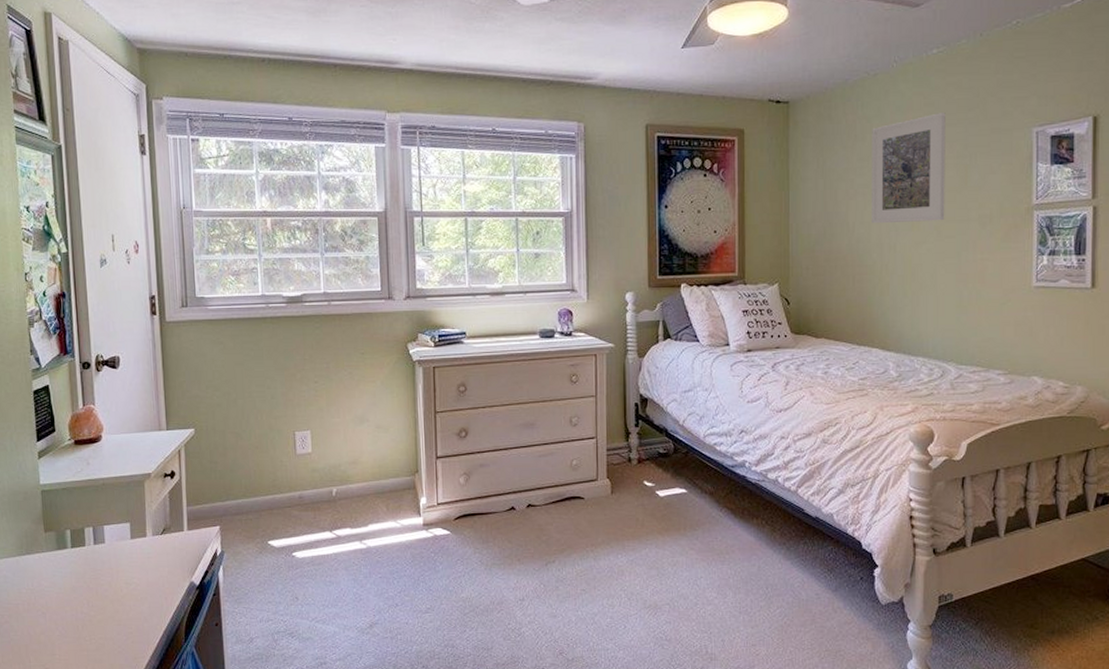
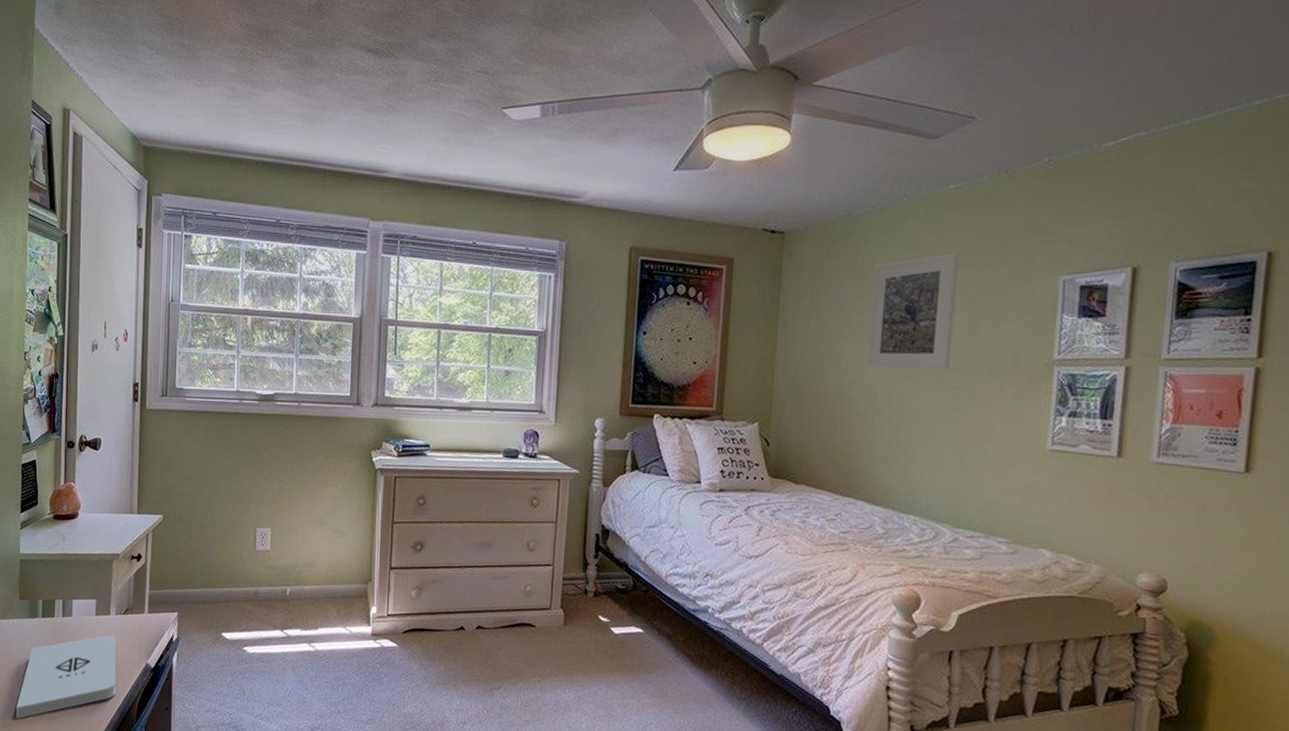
notepad: none [52,557,161,655] -> present [16,634,117,719]

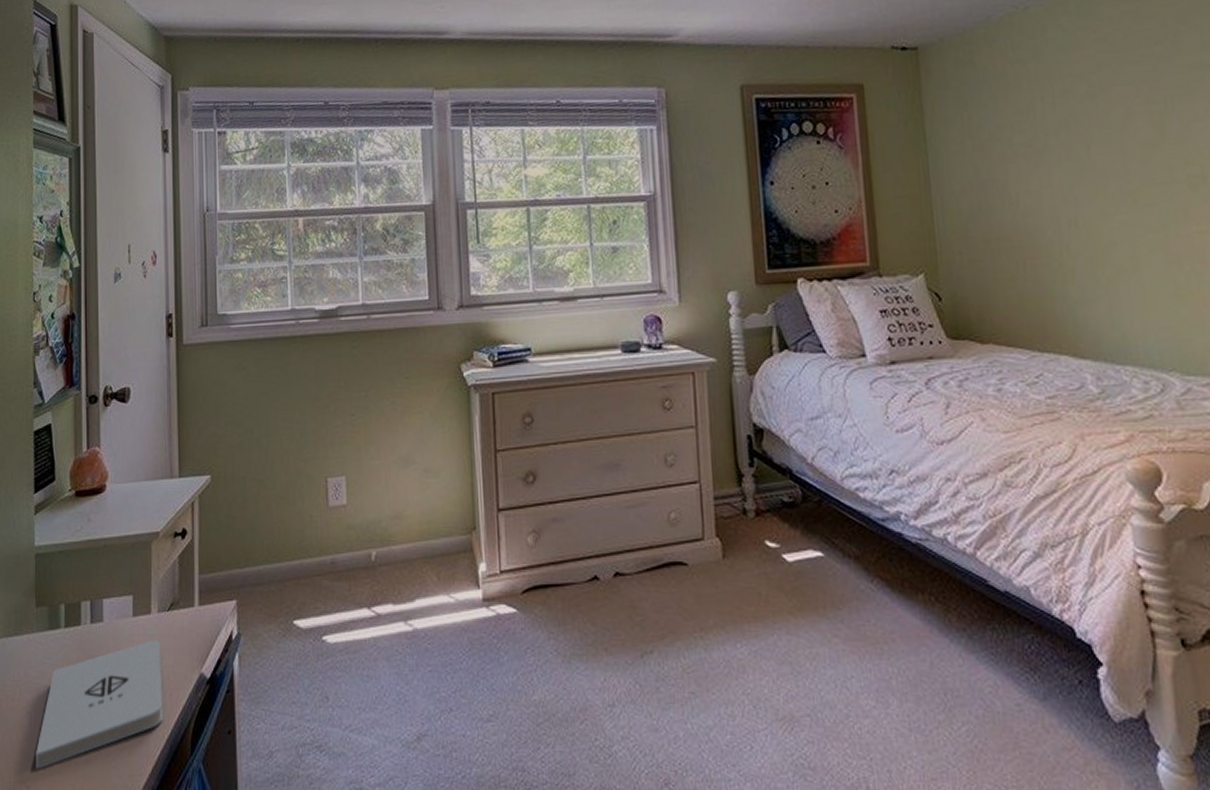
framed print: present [867,253,959,370] -> none [1028,48,1140,193]

